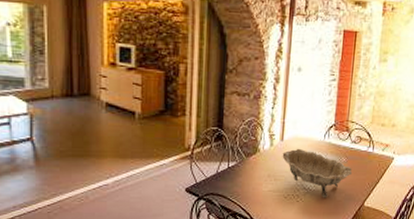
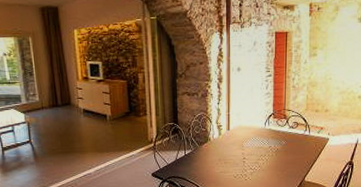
decorative bowl: present [282,148,352,198] -> none [229,135,291,176]

